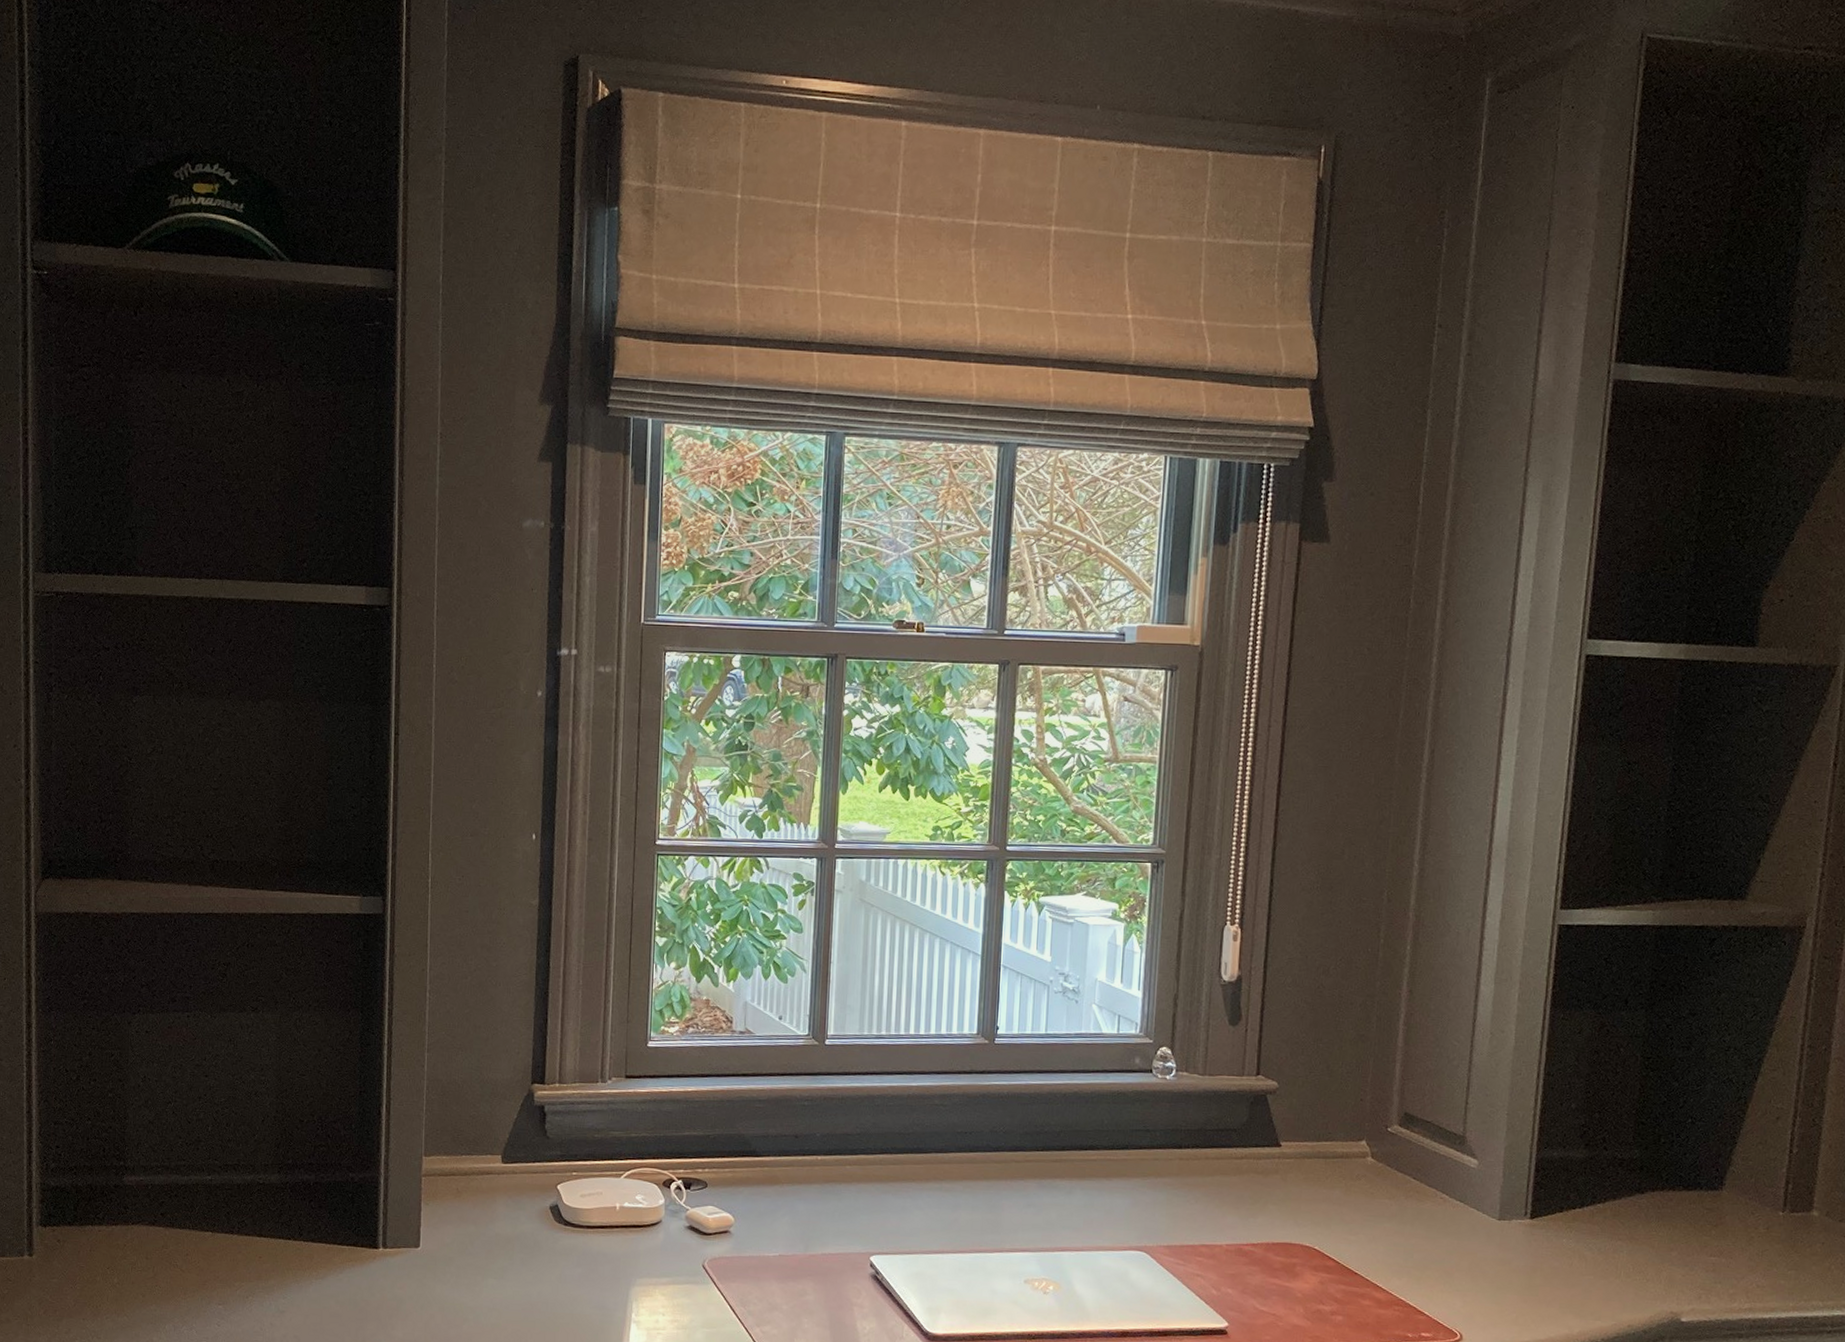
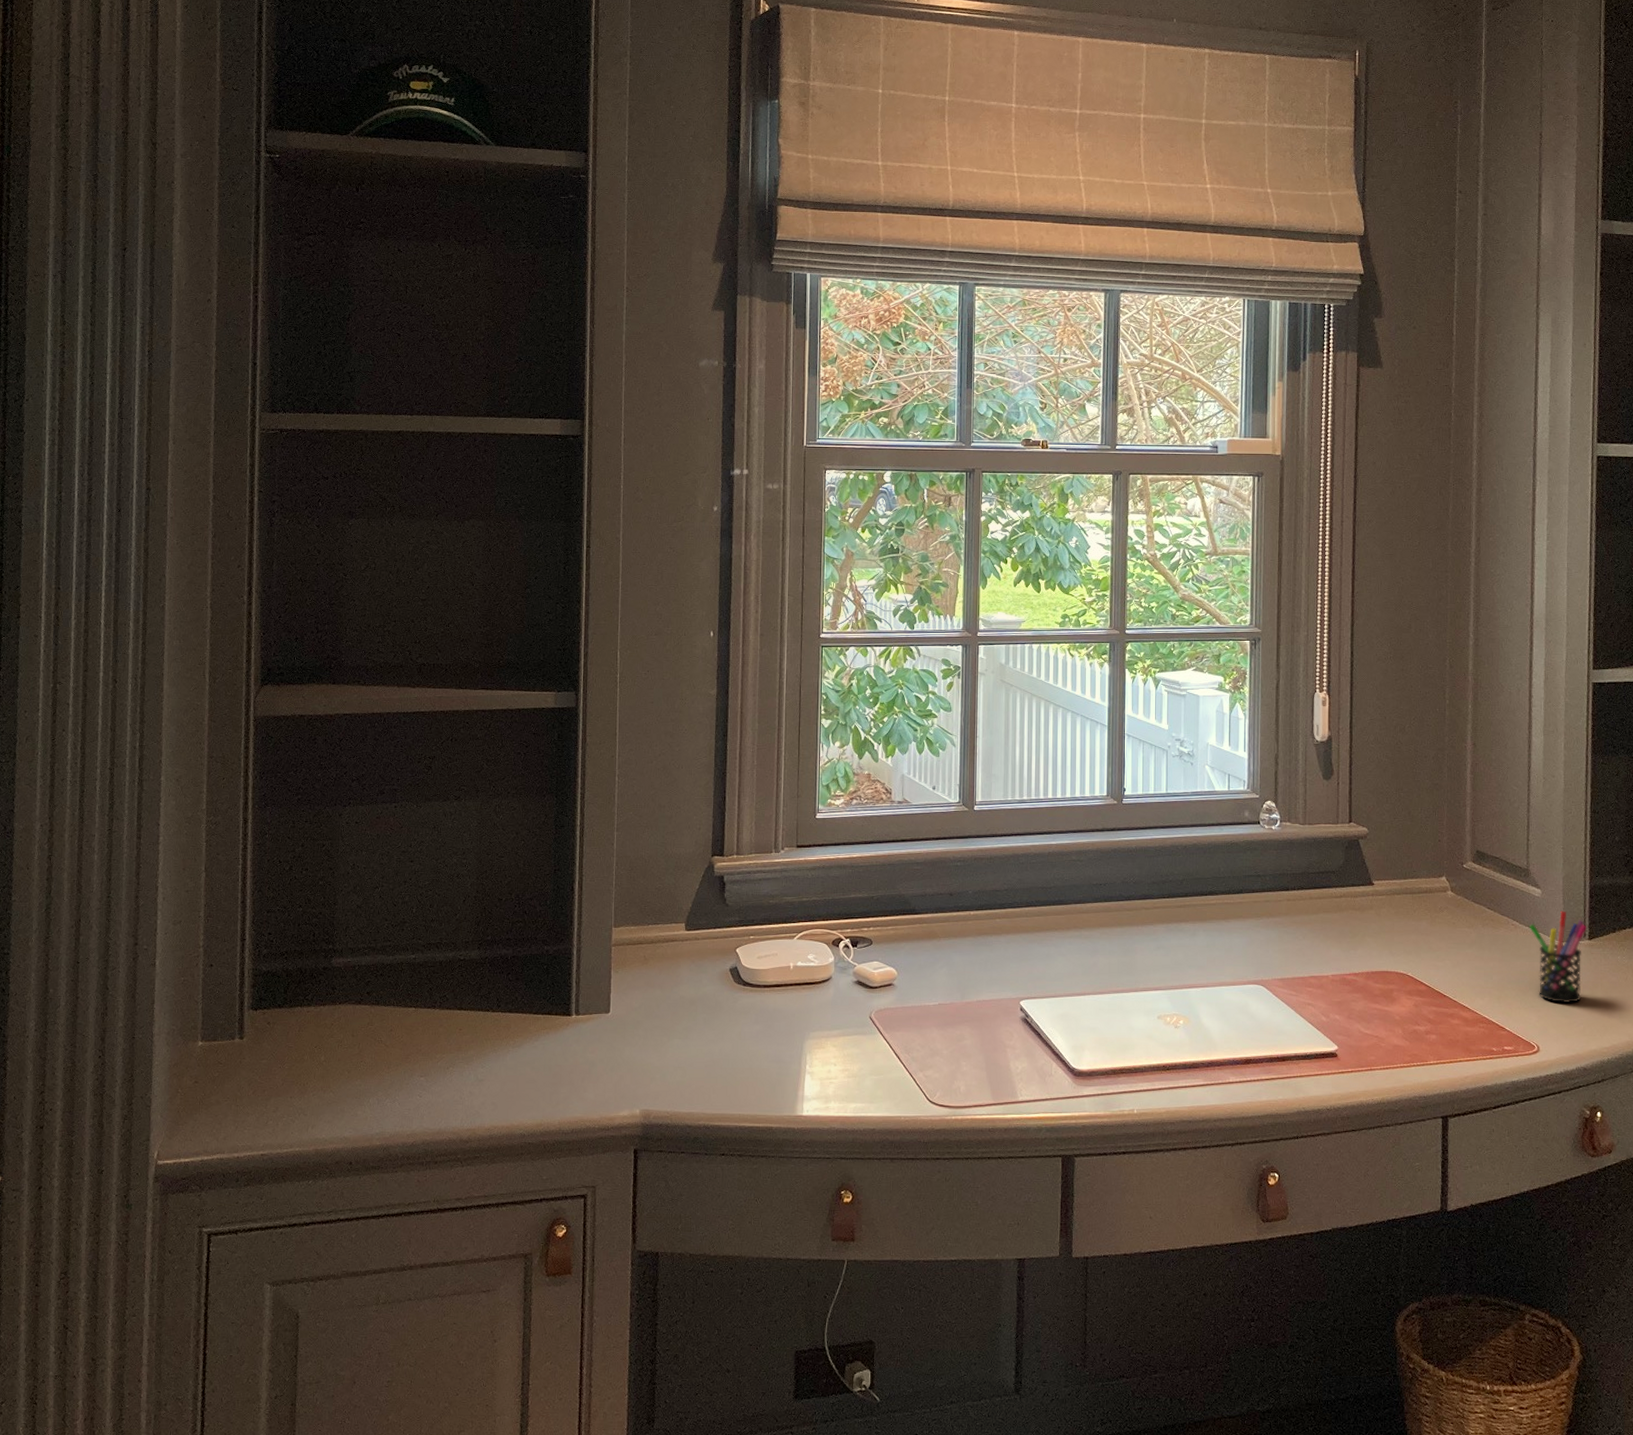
pen holder: none [1461,1184,1530,1289] -> present [1529,910,1588,1004]

